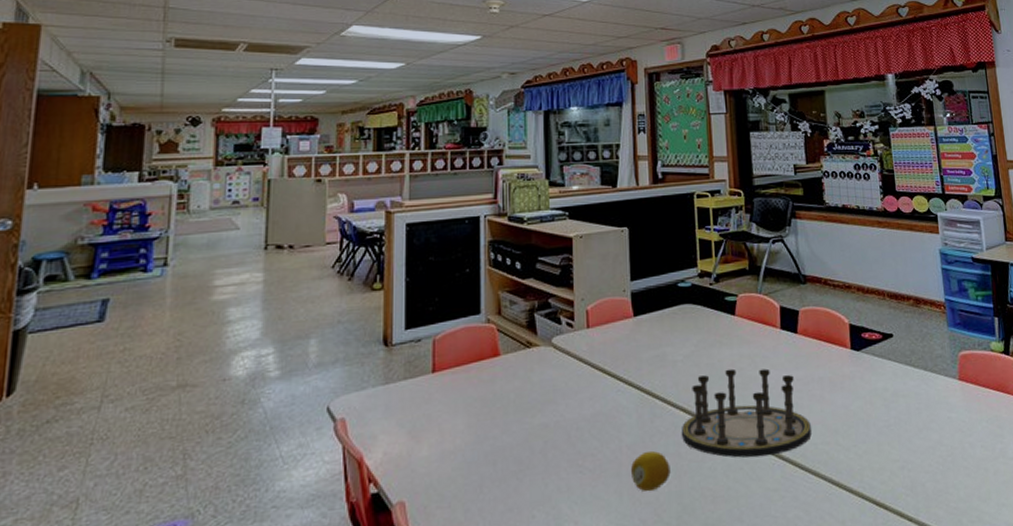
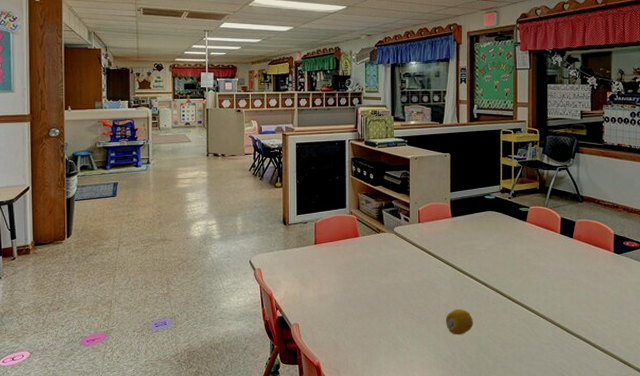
board game: present [682,368,811,458] -> none [483,259,577,321]

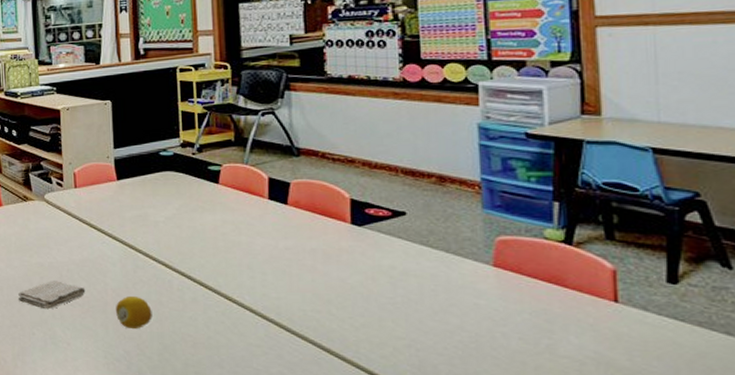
washcloth: none [368,298,423,322] -> present [17,281,86,310]

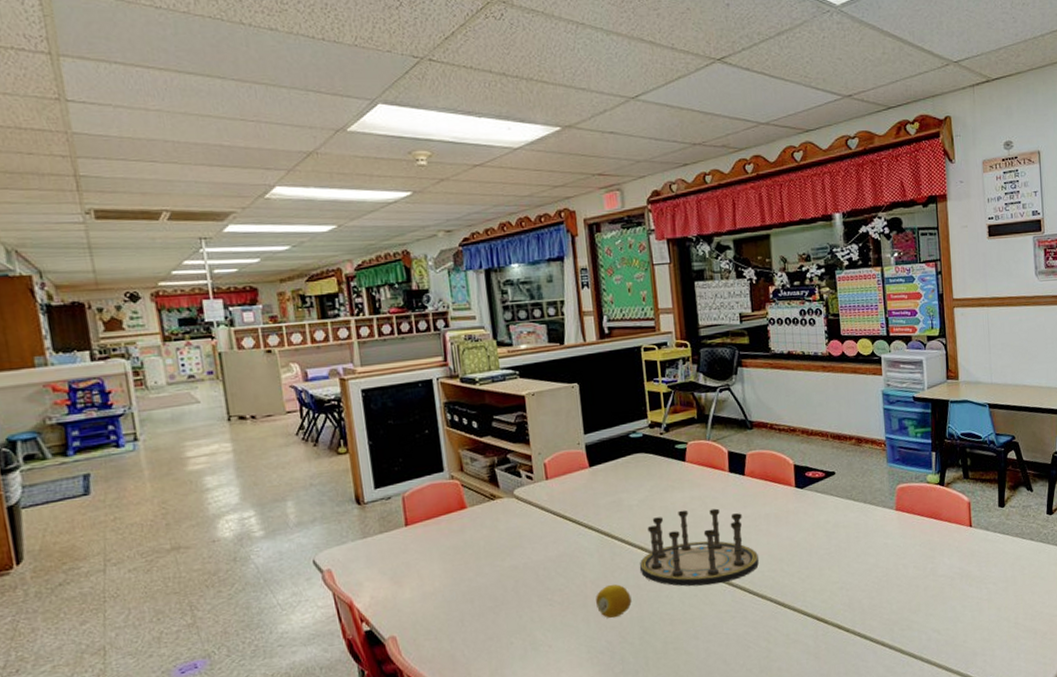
washcloth: present [17,281,86,310] -> none [491,581,564,615]
board game: none [163,233,300,315] -> present [640,508,759,587]

